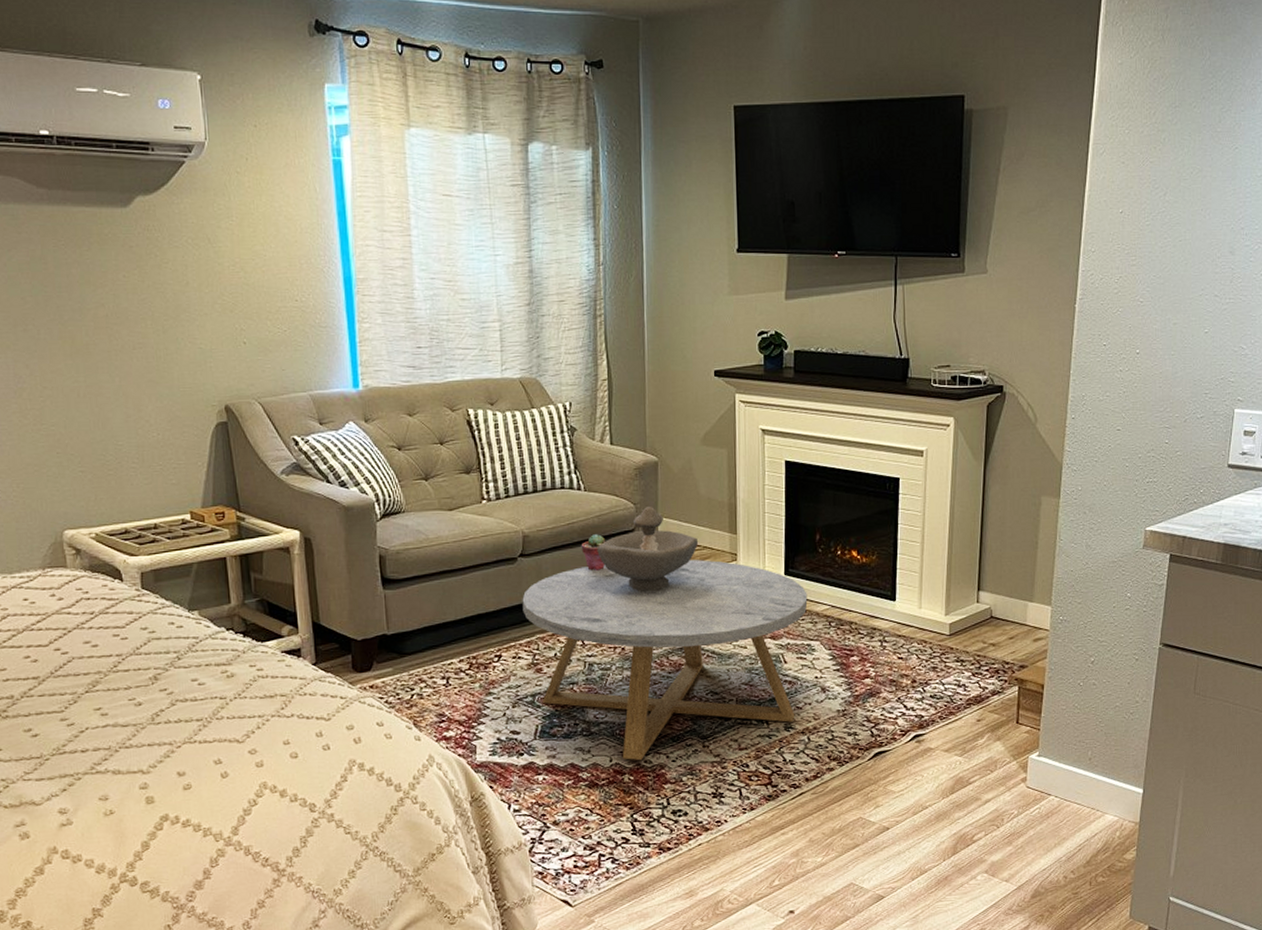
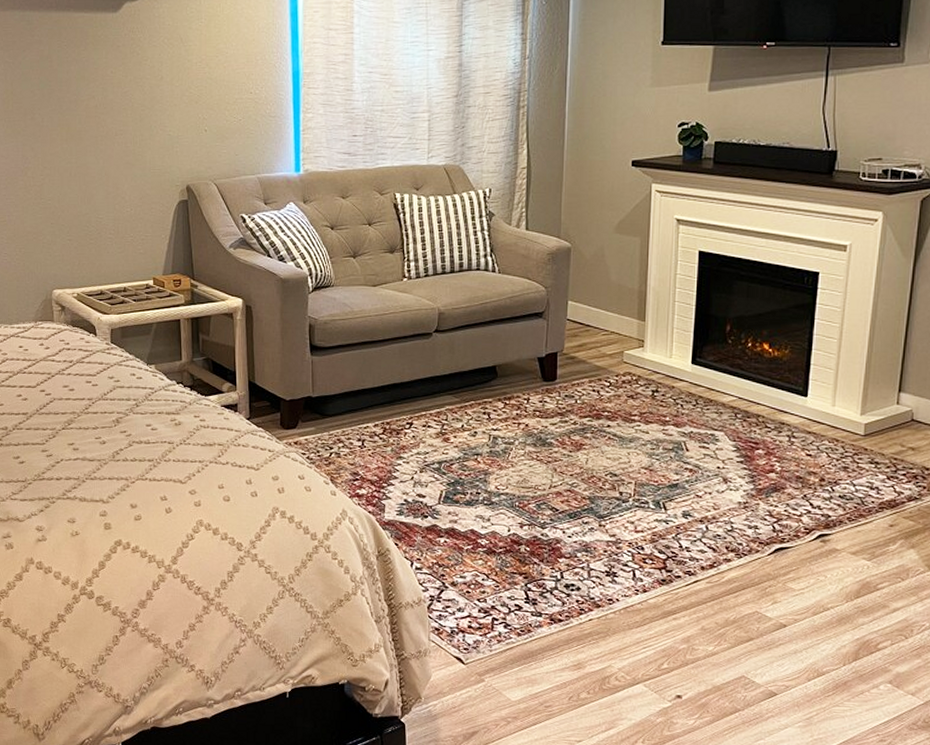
coffee table: present [522,560,808,761] -> none [434,344,714,534]
potted succulent: present [581,534,605,571] -> none [492,315,515,349]
decorative bowl: present [597,507,698,591] -> none [507,291,605,372]

